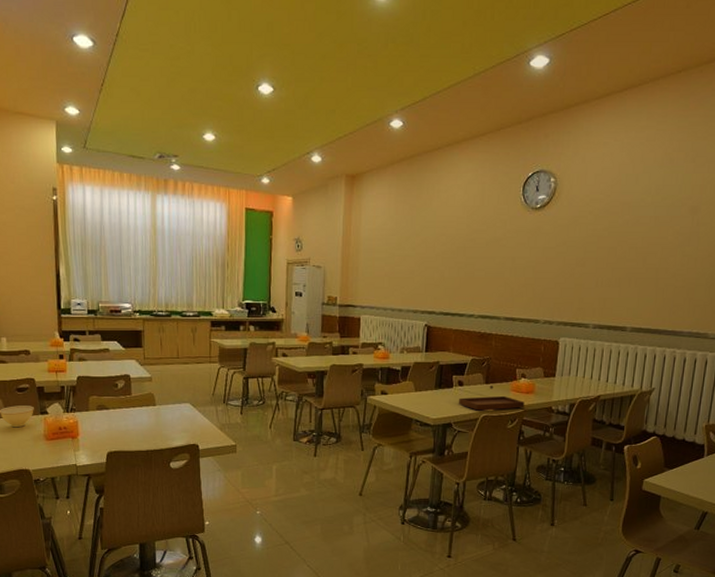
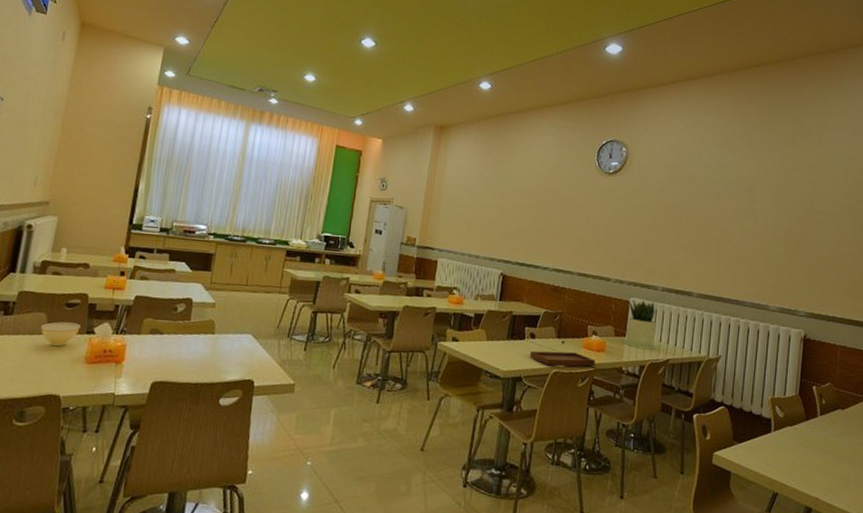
planter: none [553,338,588,387] -> present [623,299,657,350]

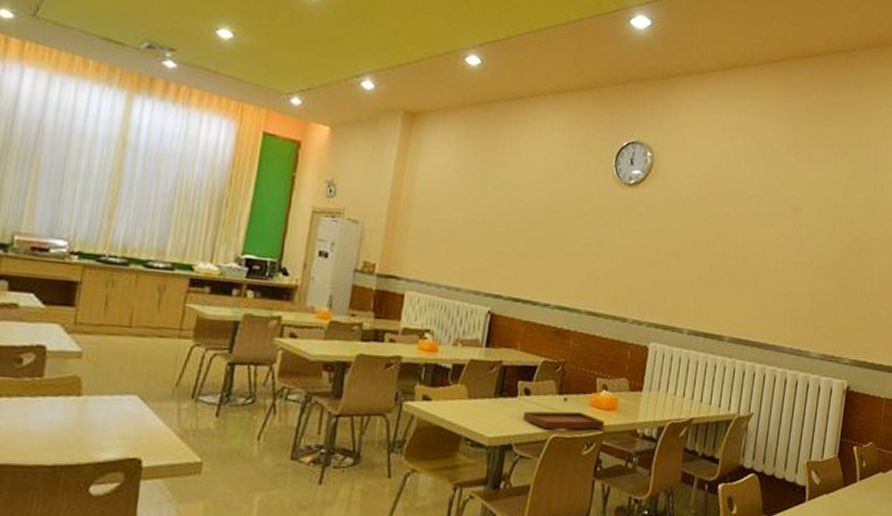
planter: present [623,299,657,350] -> none [639,344,680,407]

